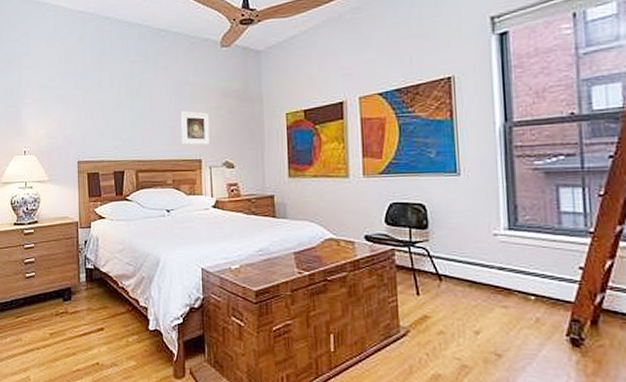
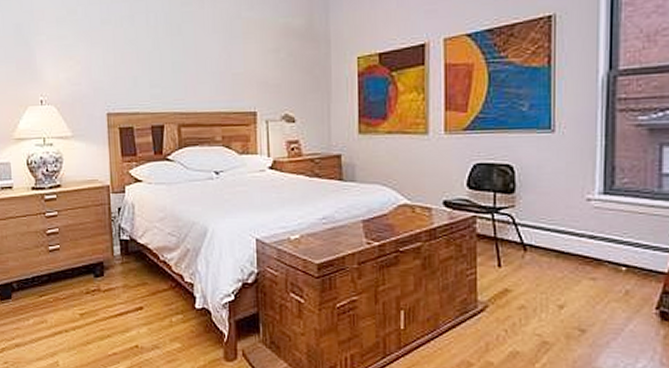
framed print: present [181,111,210,146] -> none [231,53,267,95]

